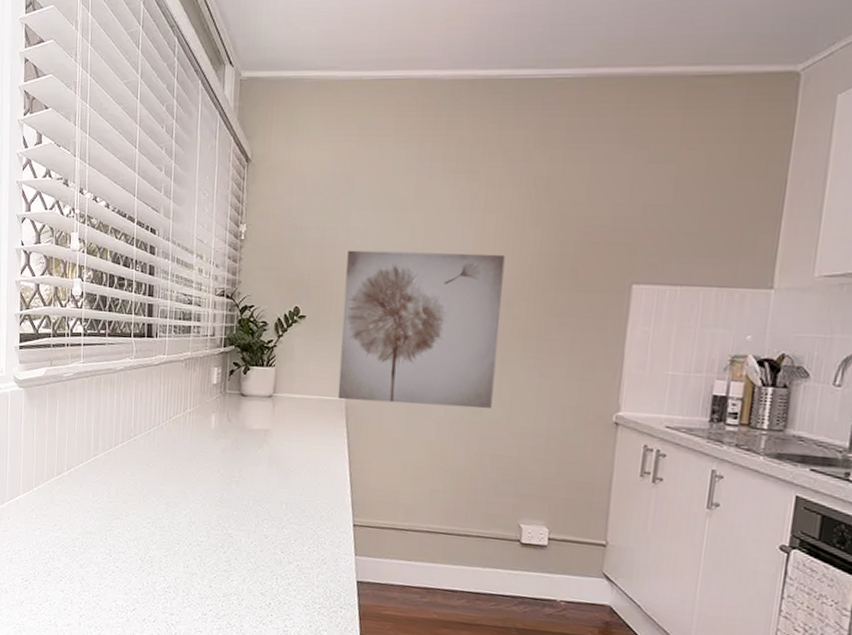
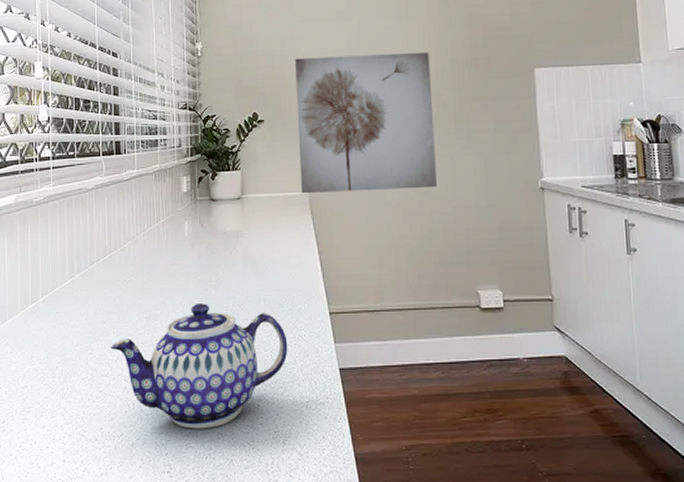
teapot: none [129,496,306,618] -> present [111,302,288,429]

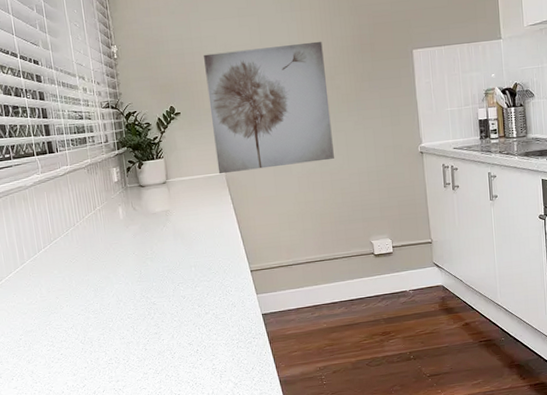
teapot: present [111,302,288,429] -> none [66,273,218,375]

